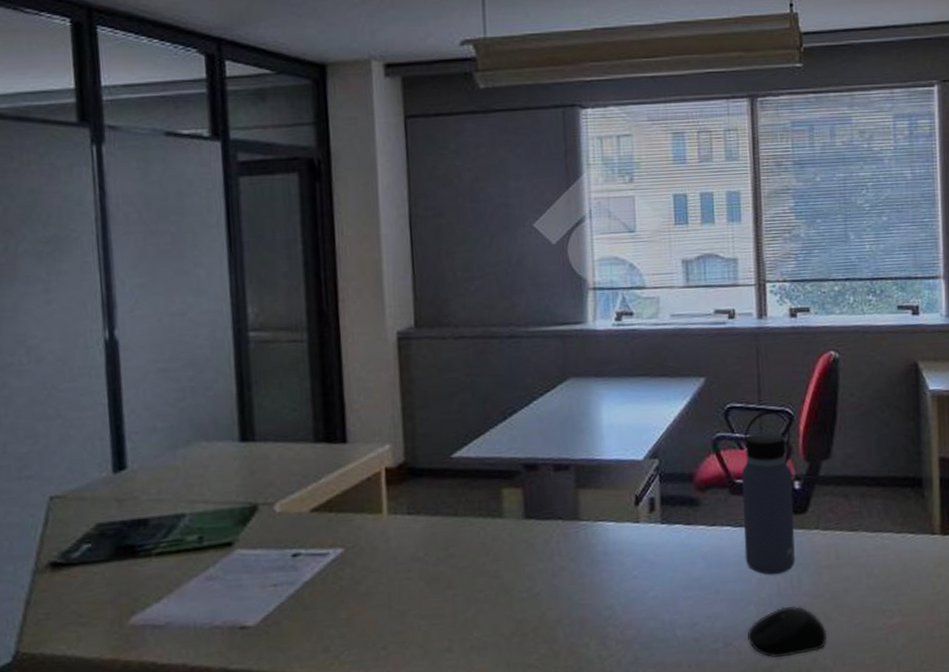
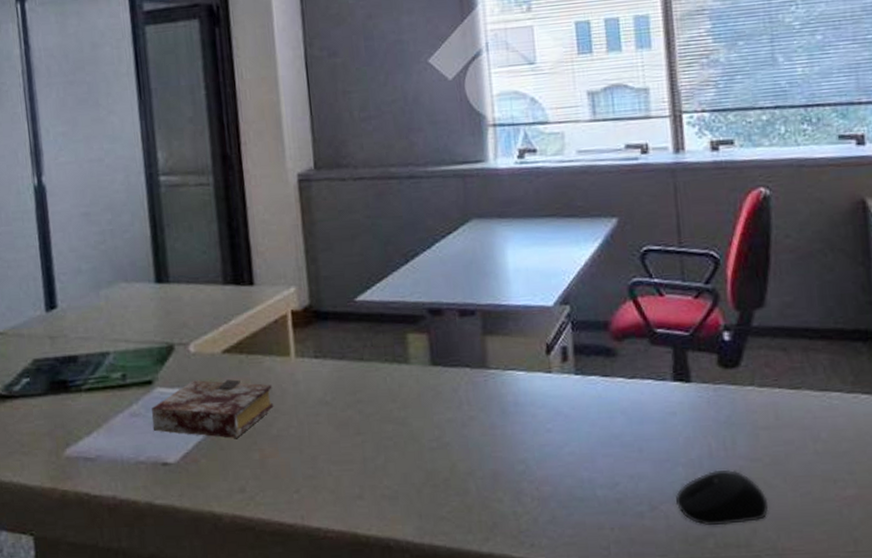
book: none [230,538,363,598] -> present [151,379,274,438]
water bottle: present [741,410,795,575] -> none [662,253,728,435]

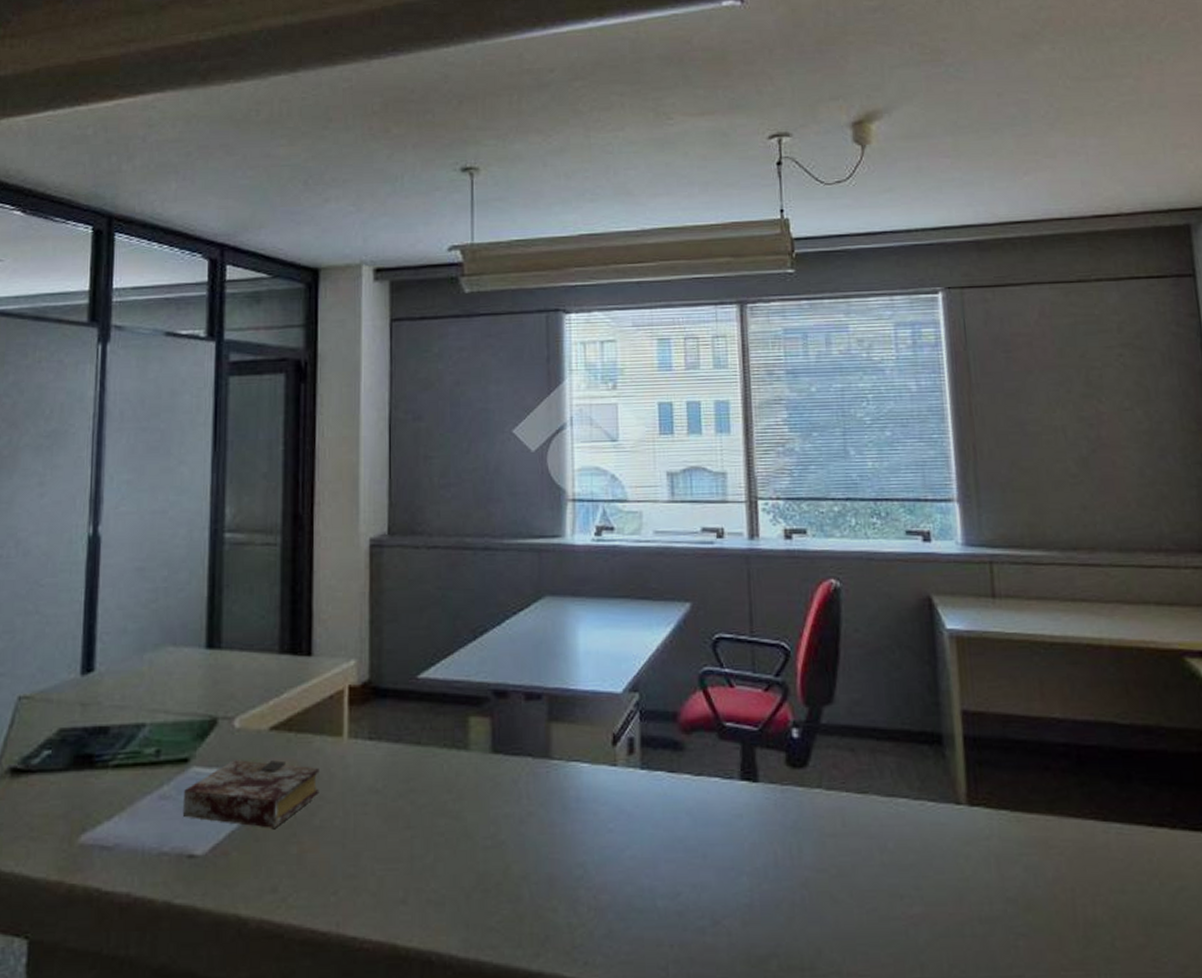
computer mouse: present [675,469,768,526] -> none [738,880,834,945]

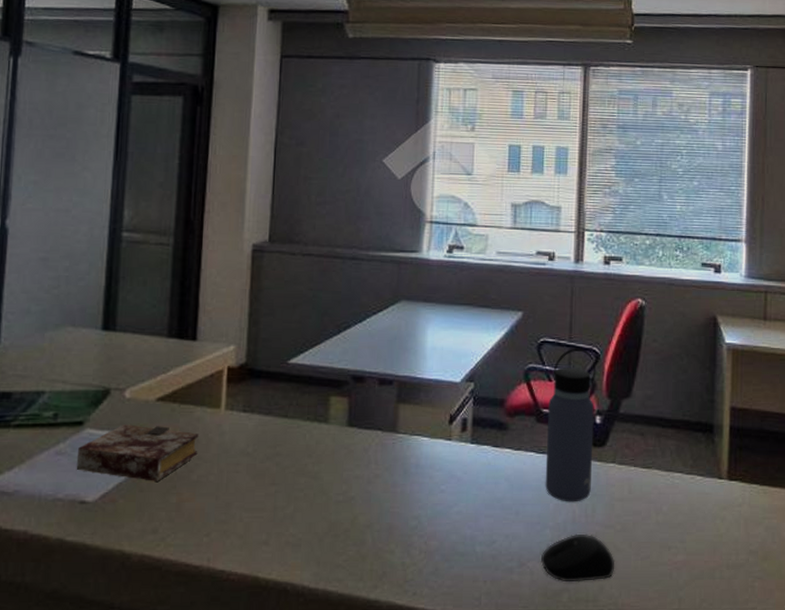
water bottle: none [732,644,794,841] -> present [545,348,596,502]
computer mouse: none [738,880,834,945] -> present [540,533,615,582]

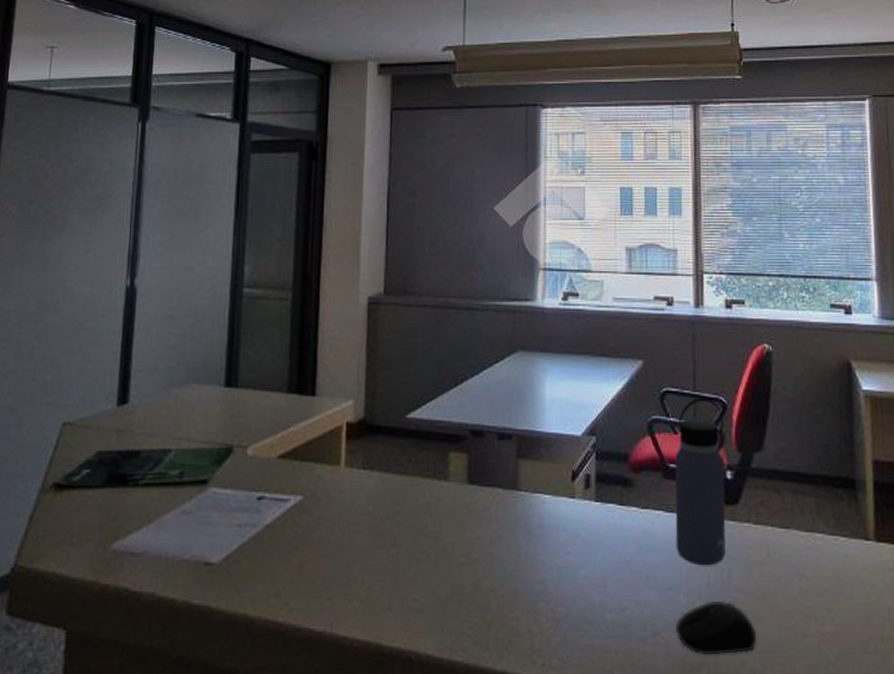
book: present [76,424,199,481] -> none [201,483,320,542]

